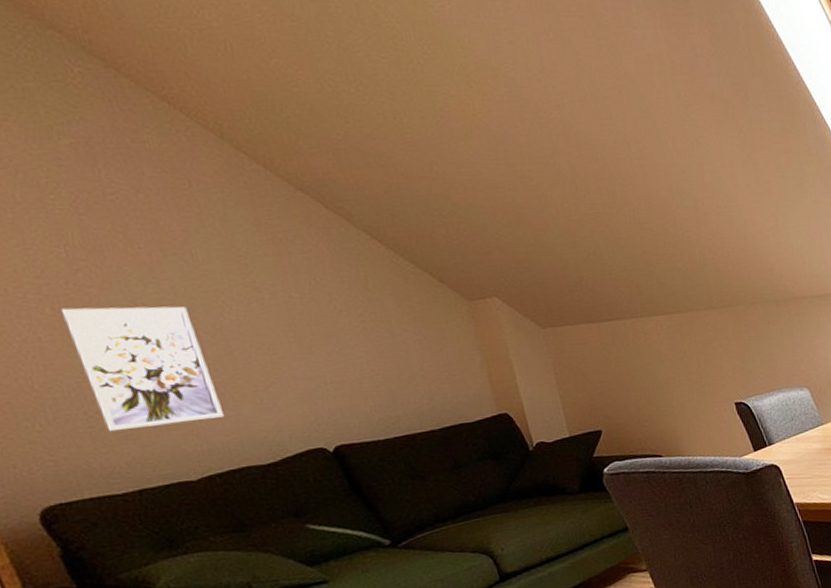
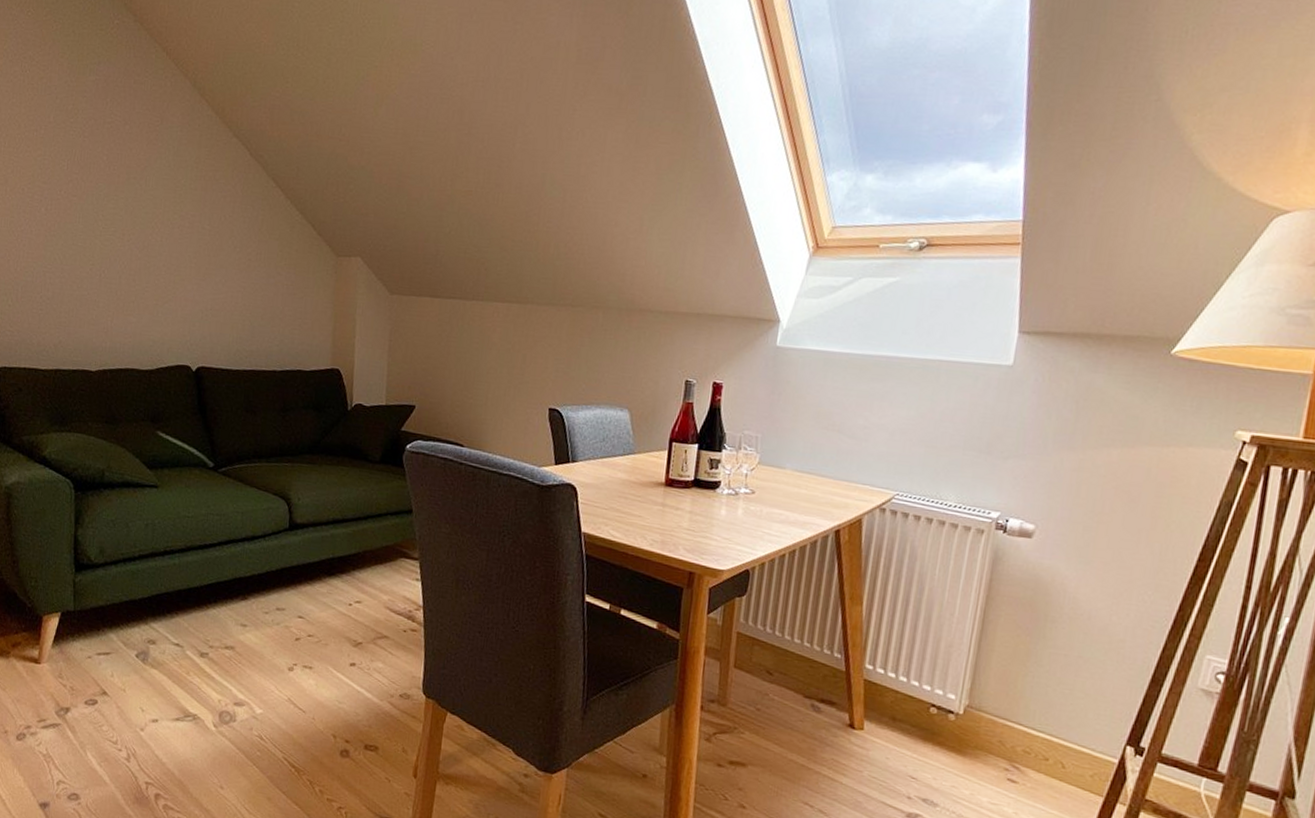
wall art: present [58,306,224,432] -> none [49,210,130,322]

